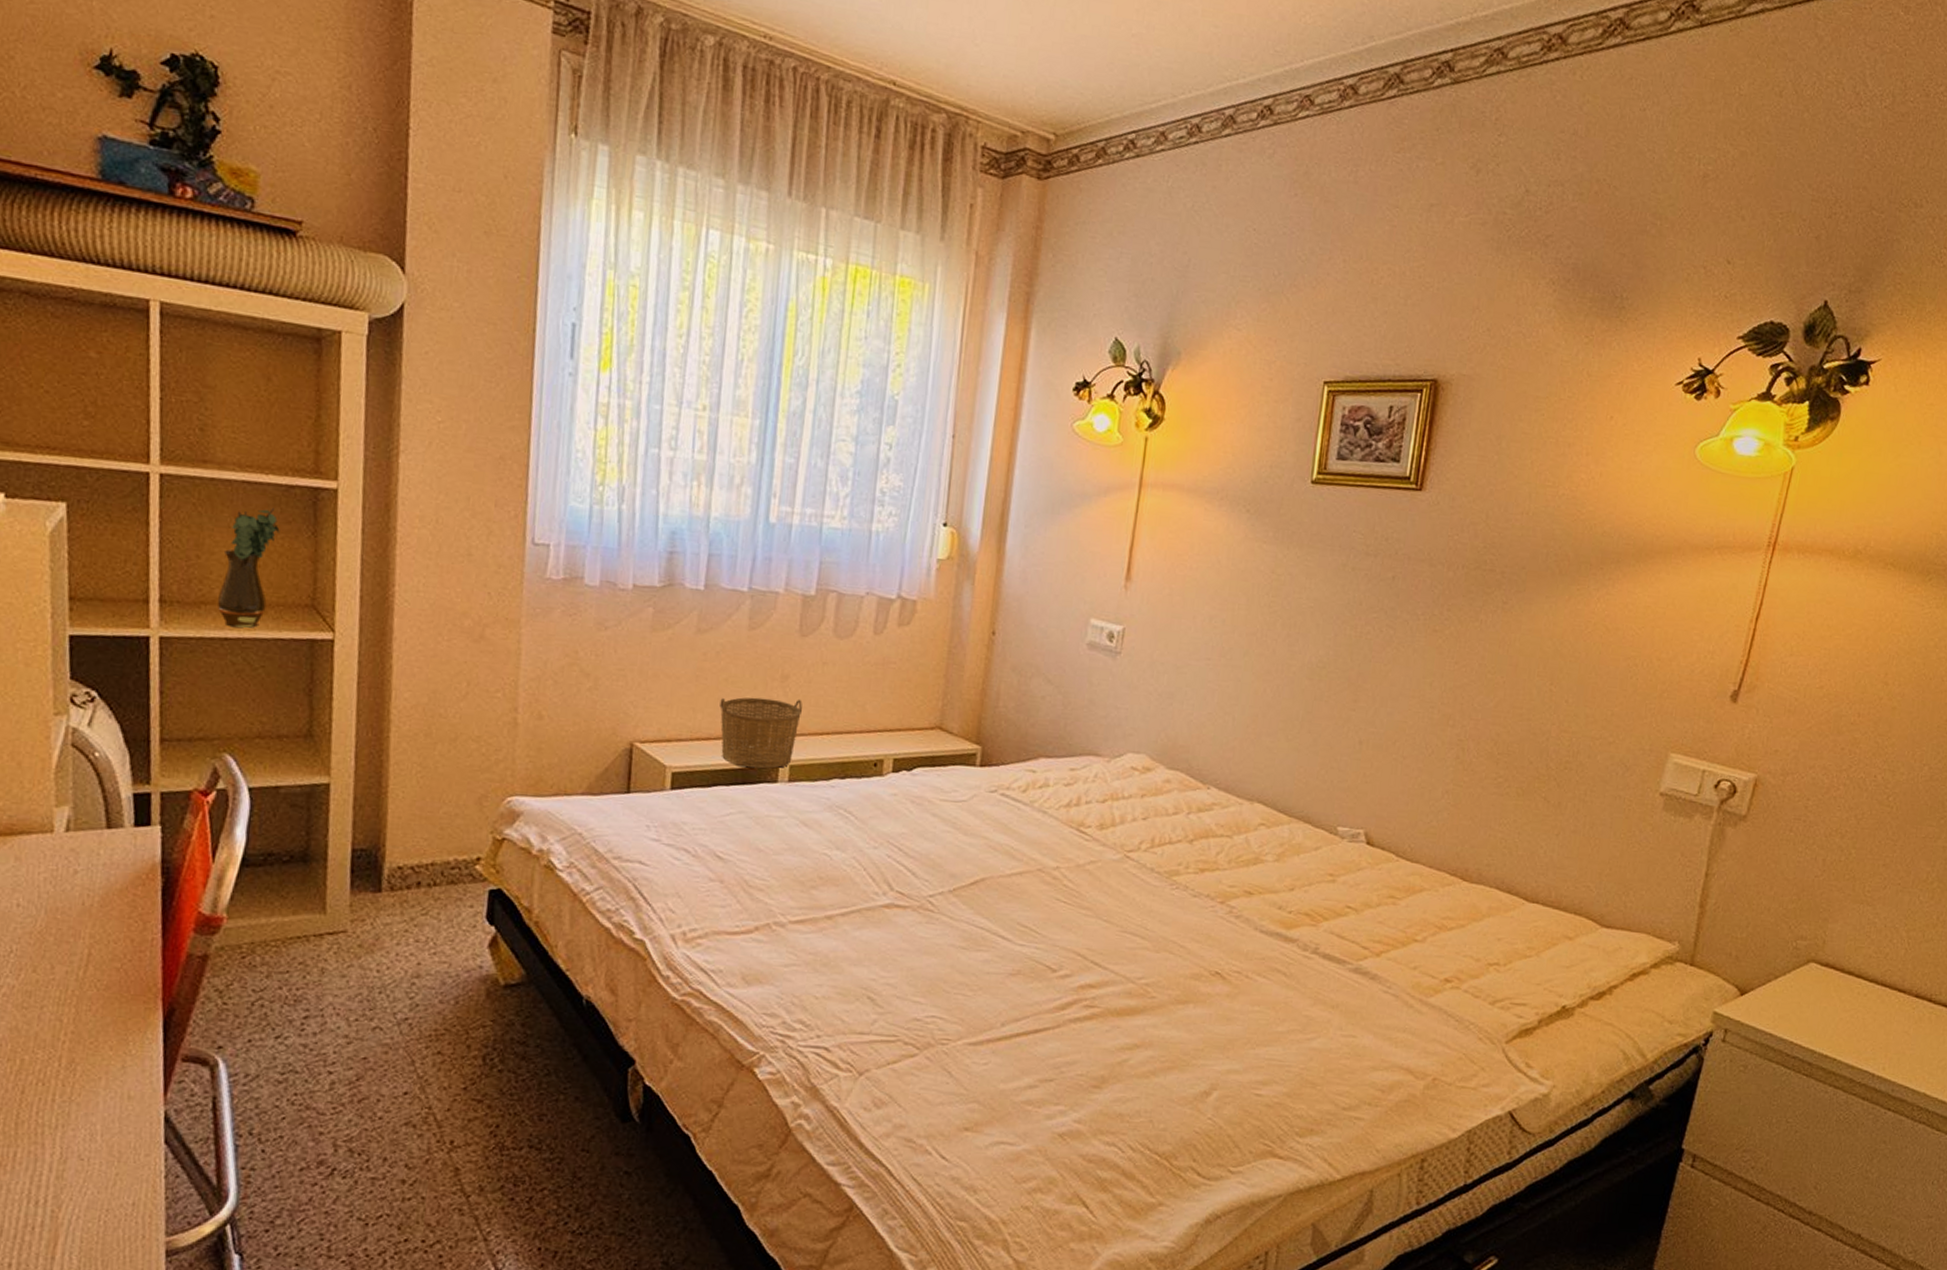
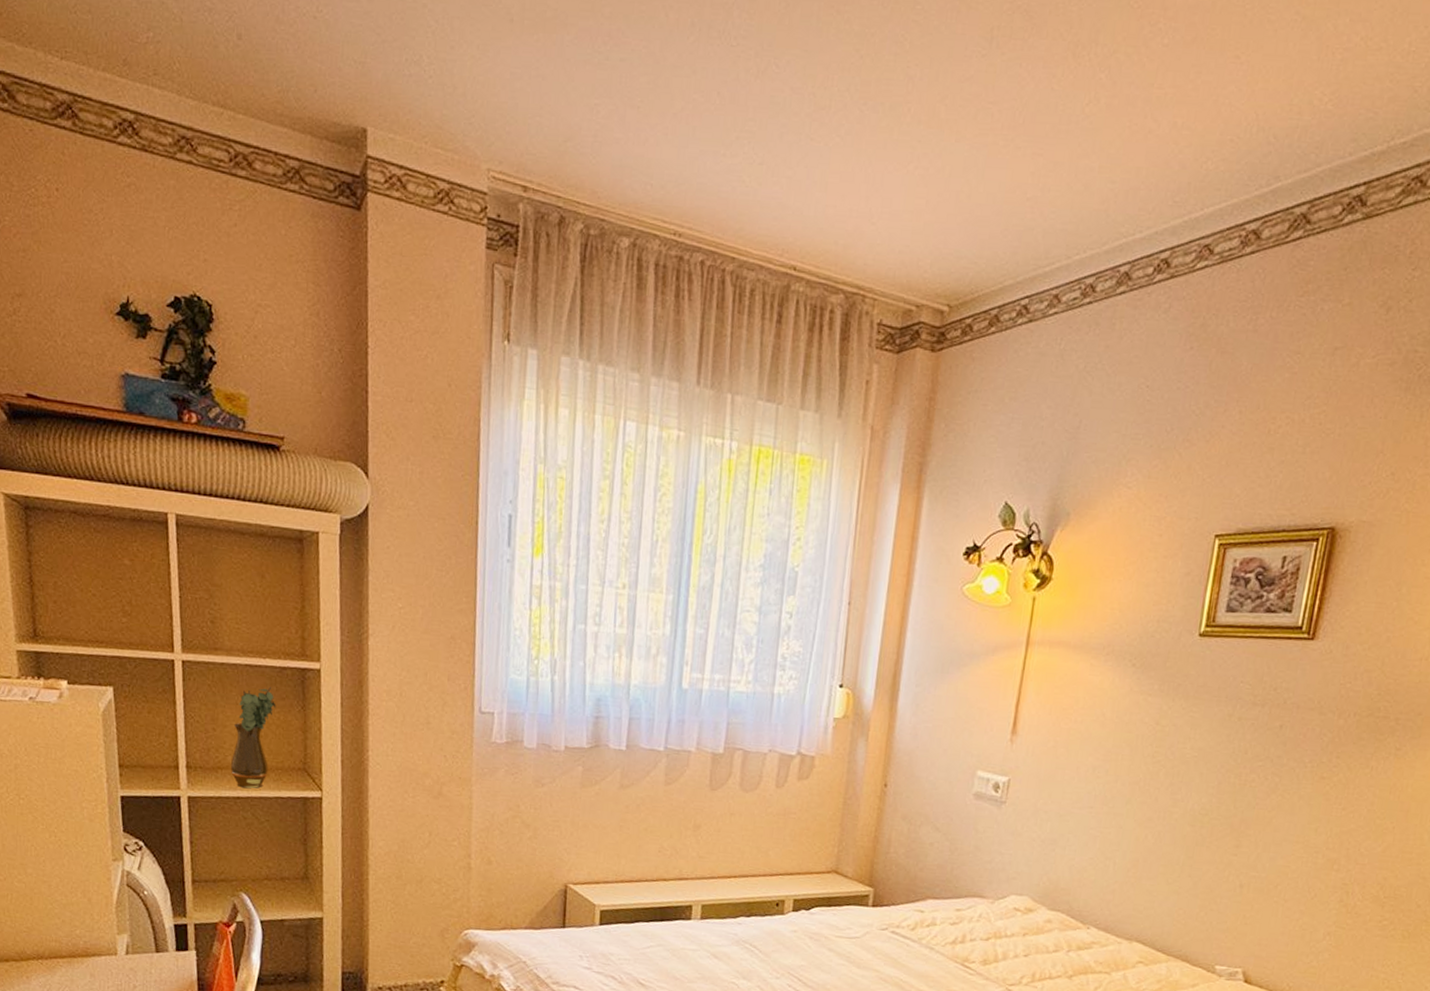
basket: present [719,697,802,770] -> none [640,844,712,908]

